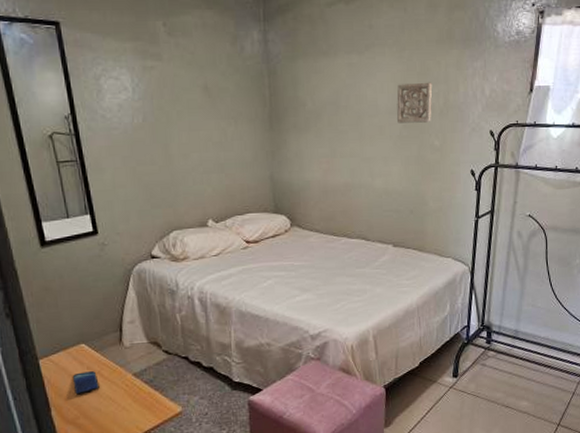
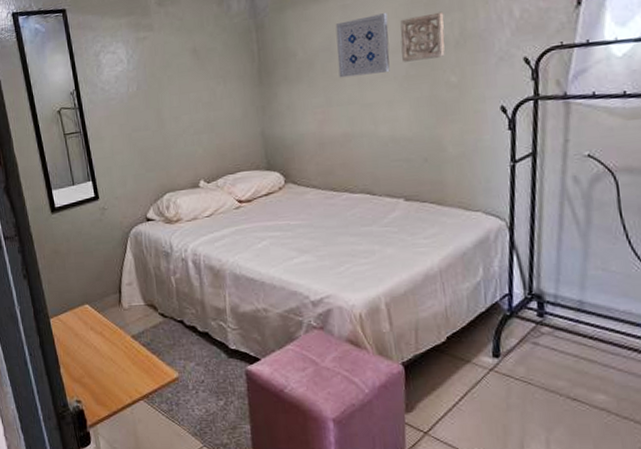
smartphone: present [72,371,100,395] -> none [78,332,102,354]
wall art: none [342,76,387,132] -> present [335,13,390,78]

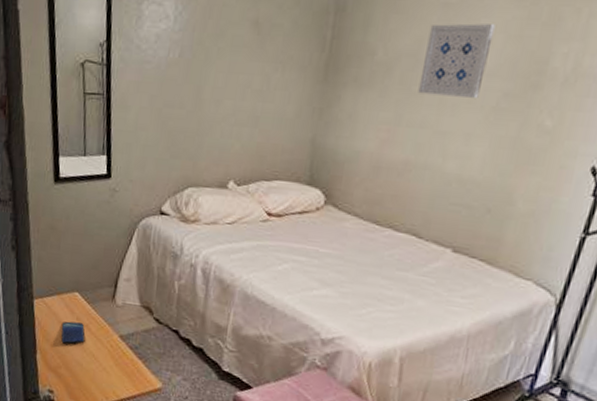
smartphone: none [78,332,102,354] -> present [61,321,85,344]
wall ornament: present [400,11,445,62] -> none [496,36,562,93]

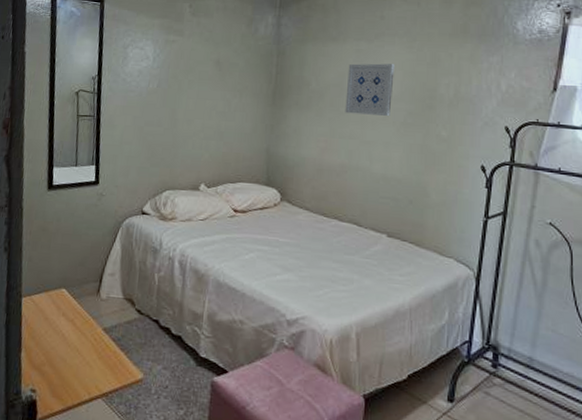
smartphone: present [61,321,85,344] -> none [46,317,70,340]

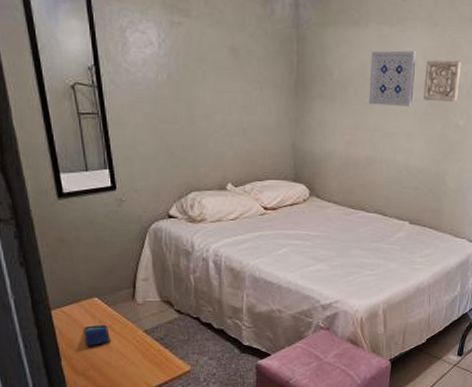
smartphone: none [46,317,70,340] -> present [84,325,110,347]
wall ornament: none [401,72,443,112] -> present [423,60,462,102]

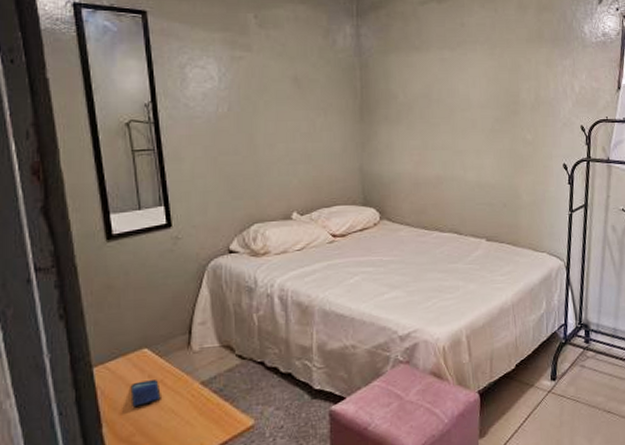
wall art: present [369,50,416,106] -> none [434,72,479,124]
wall ornament: present [423,60,462,102] -> none [488,78,524,117]

